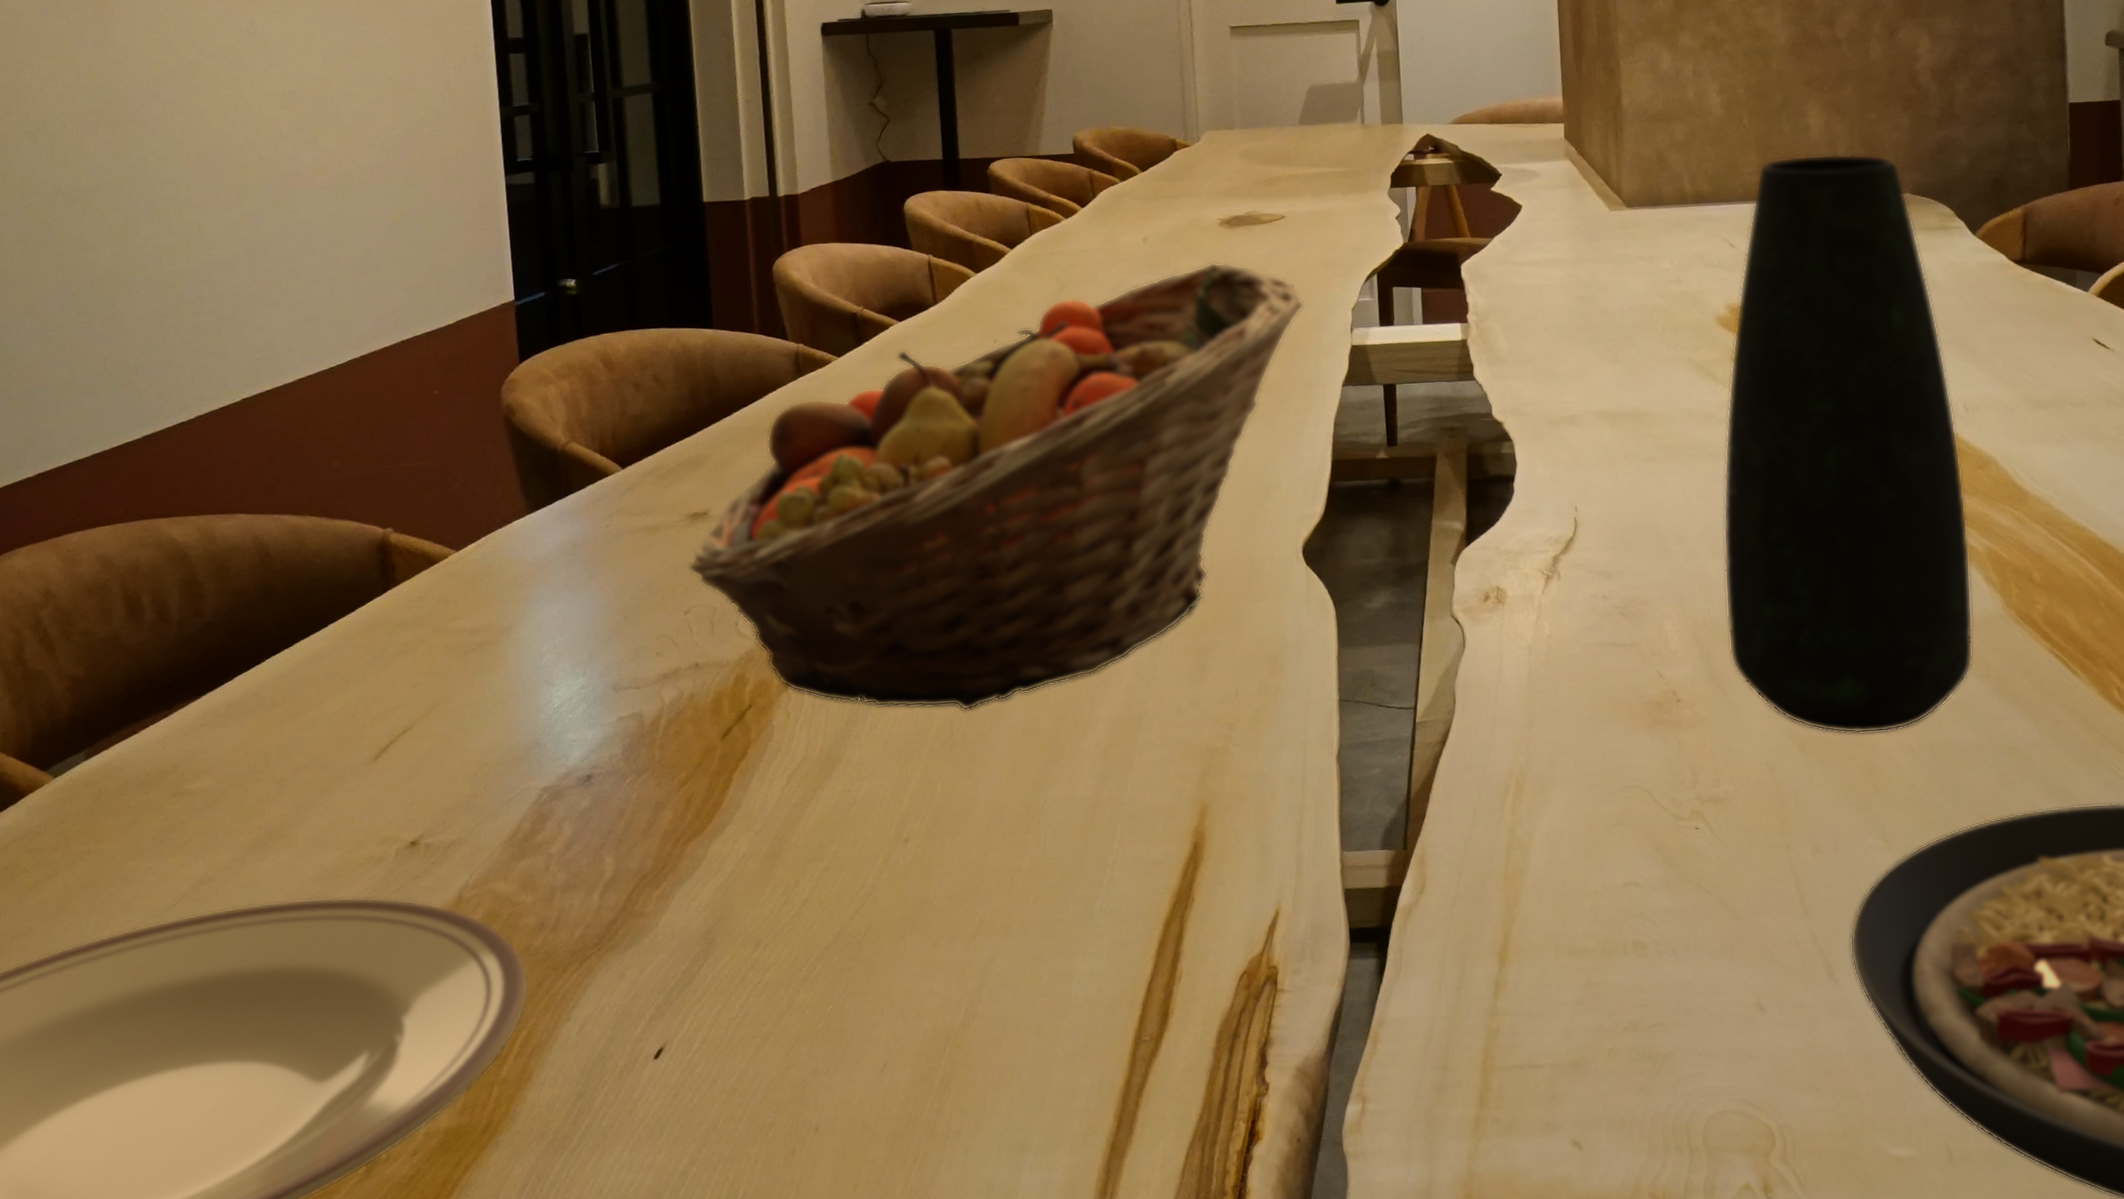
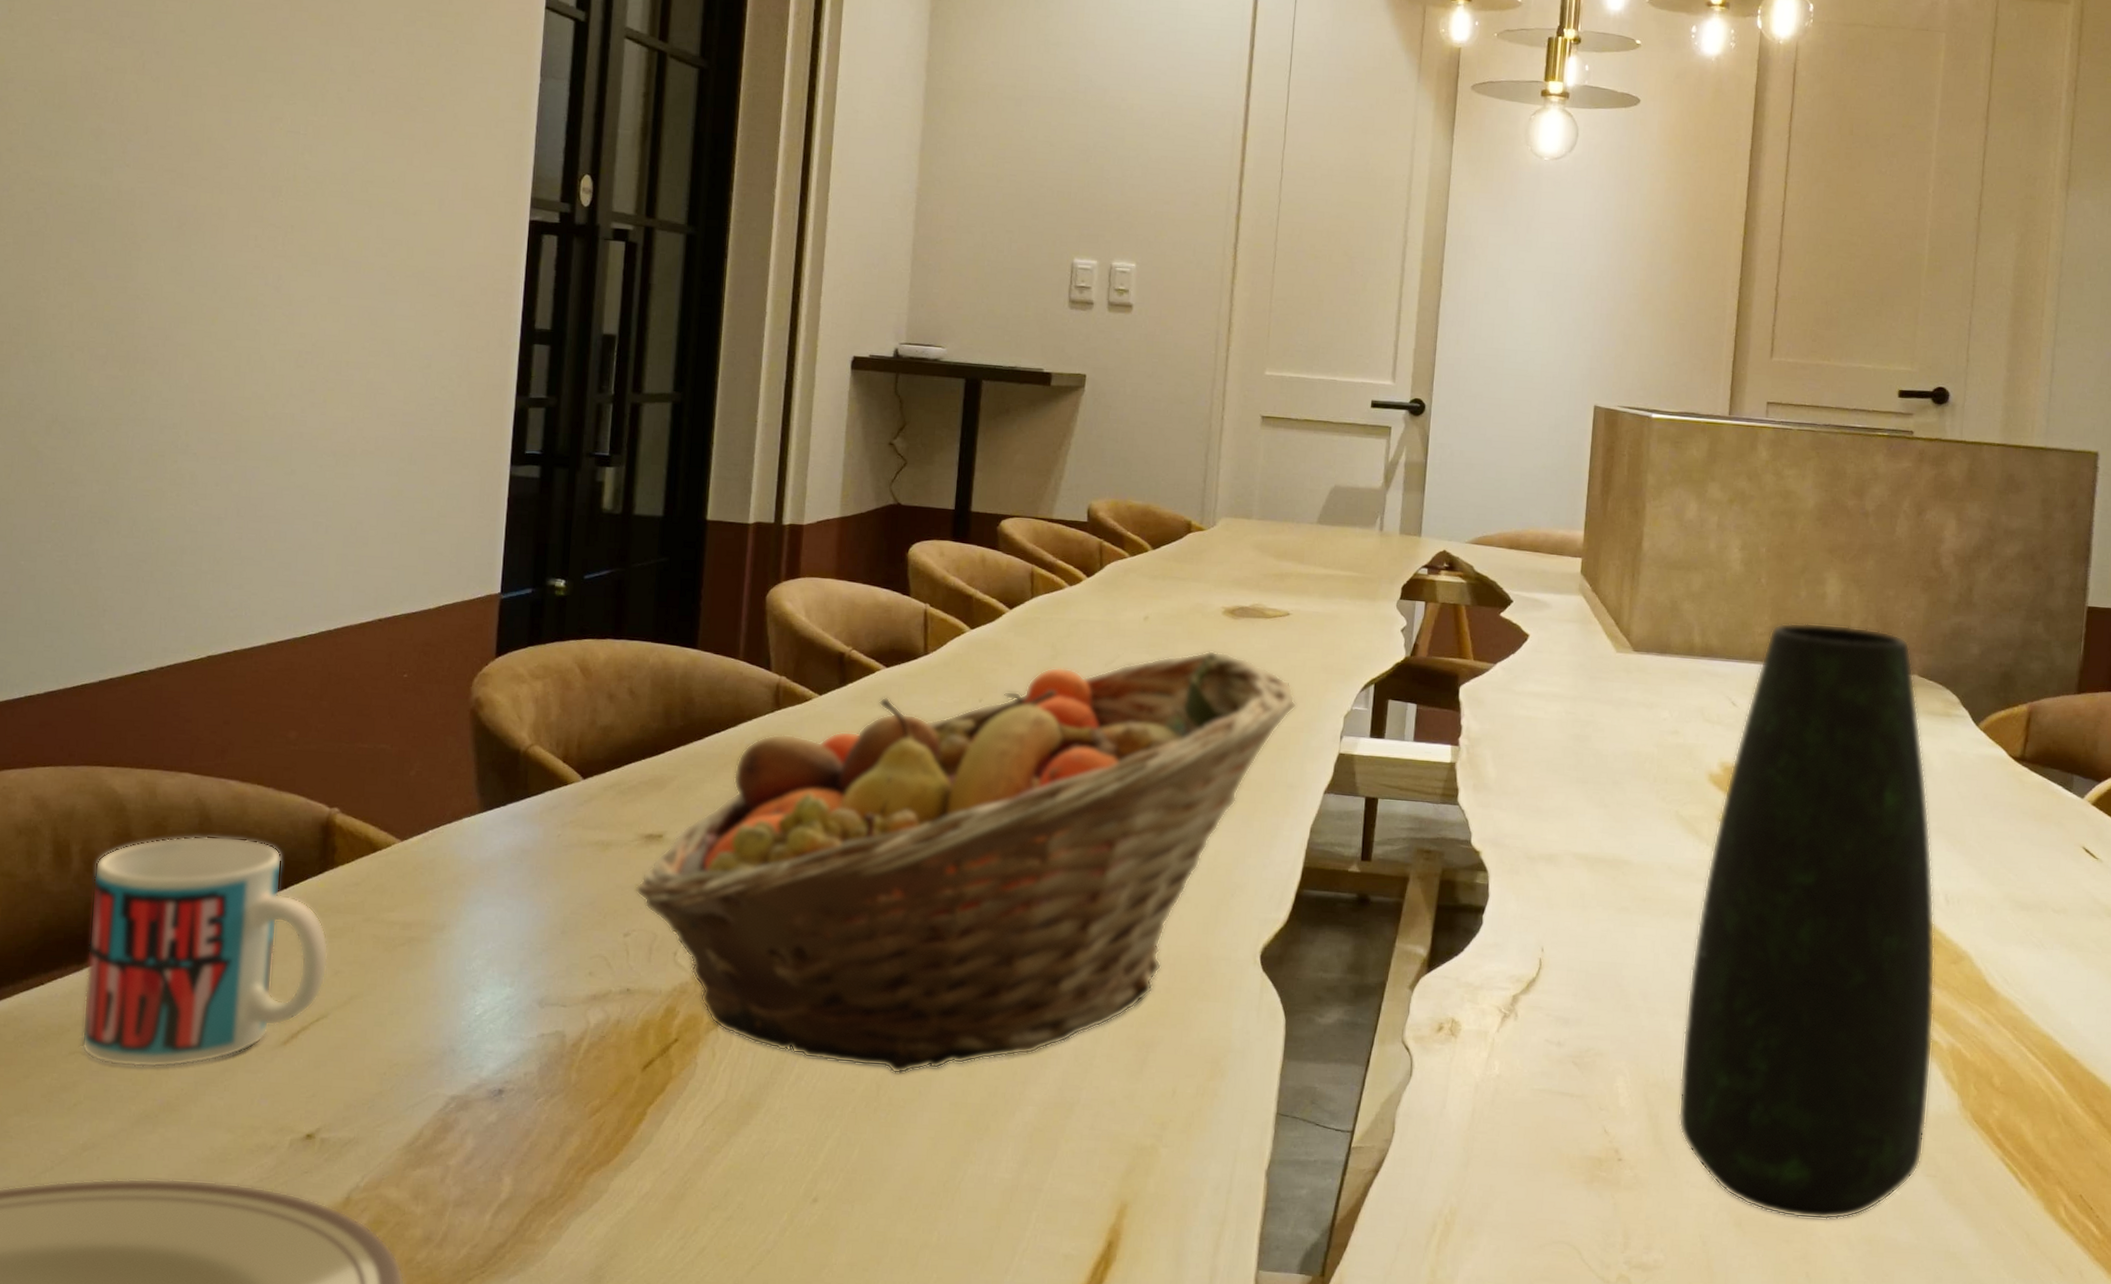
mug: none [167,568,406,801] -> present [81,835,329,1068]

